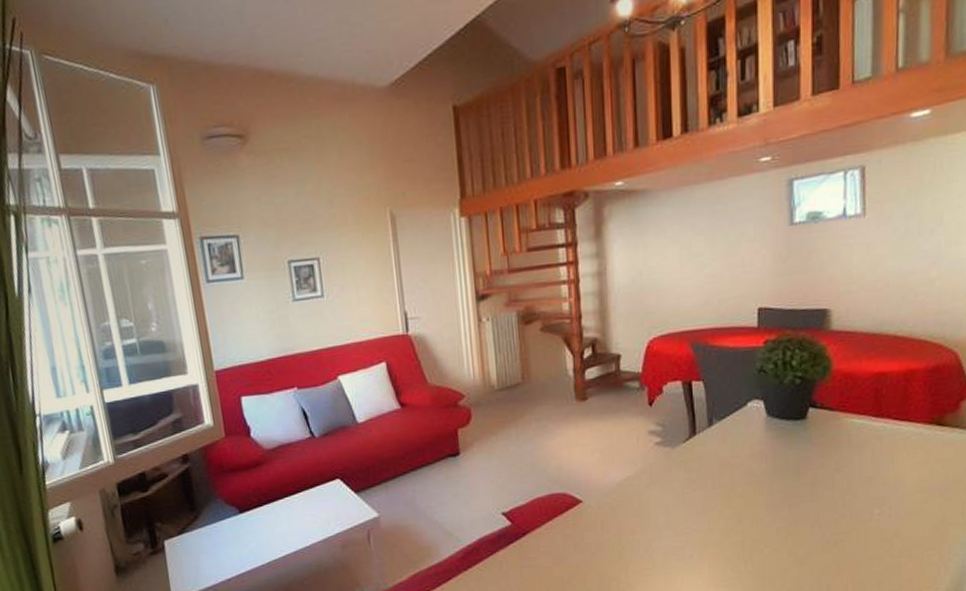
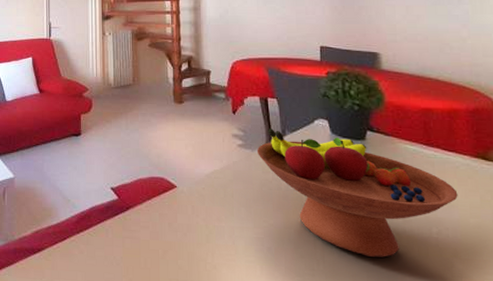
fruit bowl: none [678,418,906,550] -> present [256,128,458,257]

